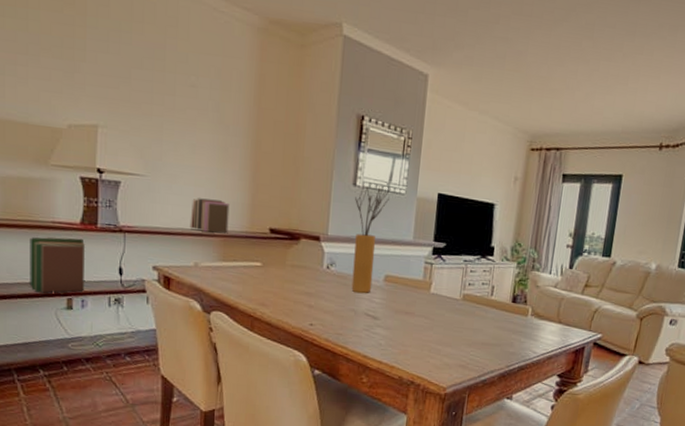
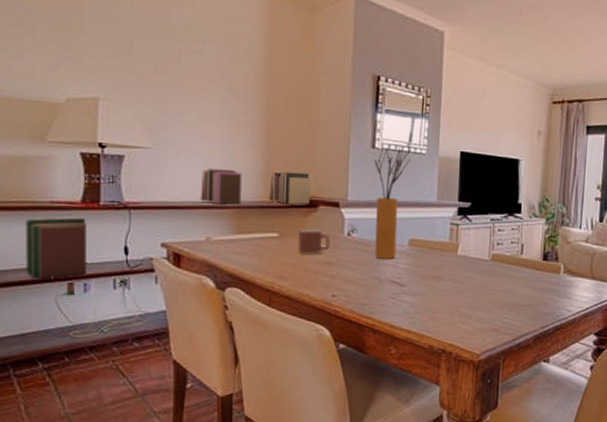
books: none [254,204,293,237] -> present [269,172,310,205]
mug: none [279,259,310,286] -> present [298,227,330,256]

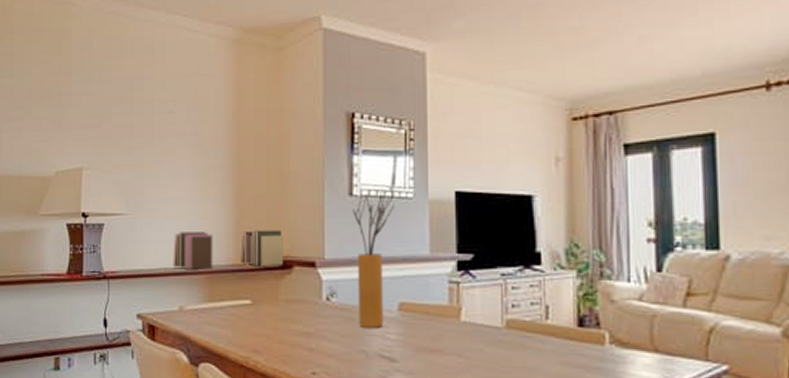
books: present [26,217,86,279] -> none [20,289,71,353]
mug: present [298,227,330,256] -> none [273,292,307,325]

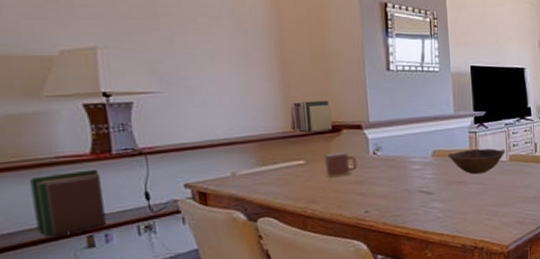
books: none [20,289,71,353] -> present [30,169,106,237]
books: present [173,232,213,269] -> none [218,105,264,140]
mug: none [273,292,307,325] -> present [324,151,357,178]
vase: present [353,191,396,329] -> none [391,66,425,173]
bowl: none [418,305,500,342] -> present [447,148,505,175]

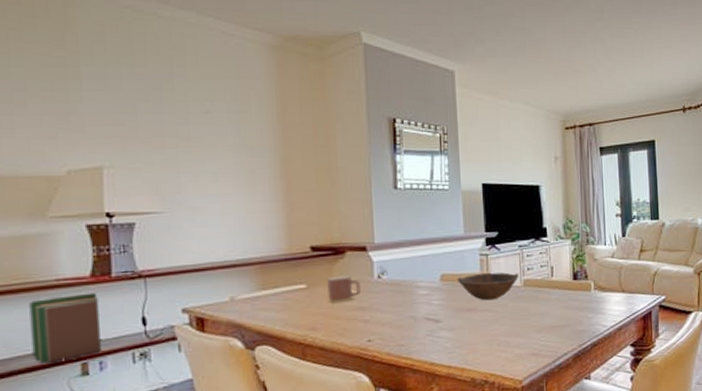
books: present [290,100,332,132] -> none [292,220,336,255]

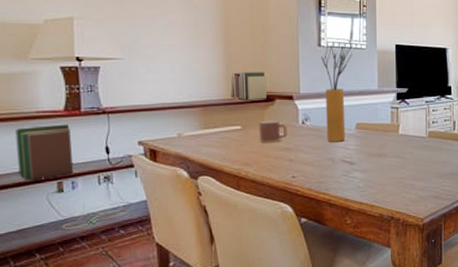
books: none [292,220,336,255] -> present [230,72,267,100]
vase: none [398,184,434,299] -> present [321,43,353,143]
bowl: present [456,272,519,301] -> none [370,123,425,148]

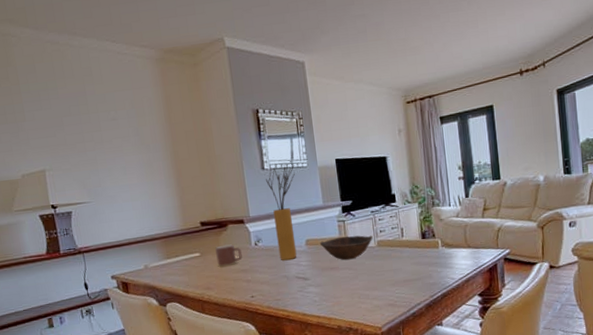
books: present [15,124,73,180] -> none [9,266,60,319]
books: present [230,72,267,100] -> none [186,200,220,229]
bowl: none [370,123,425,148] -> present [319,235,373,261]

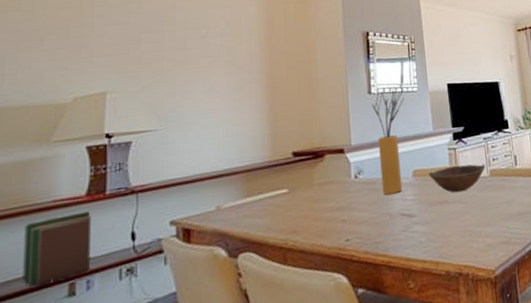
books: none [9,266,60,319] -> present [22,211,91,287]
mug: present [215,243,242,268] -> none [307,177,339,206]

